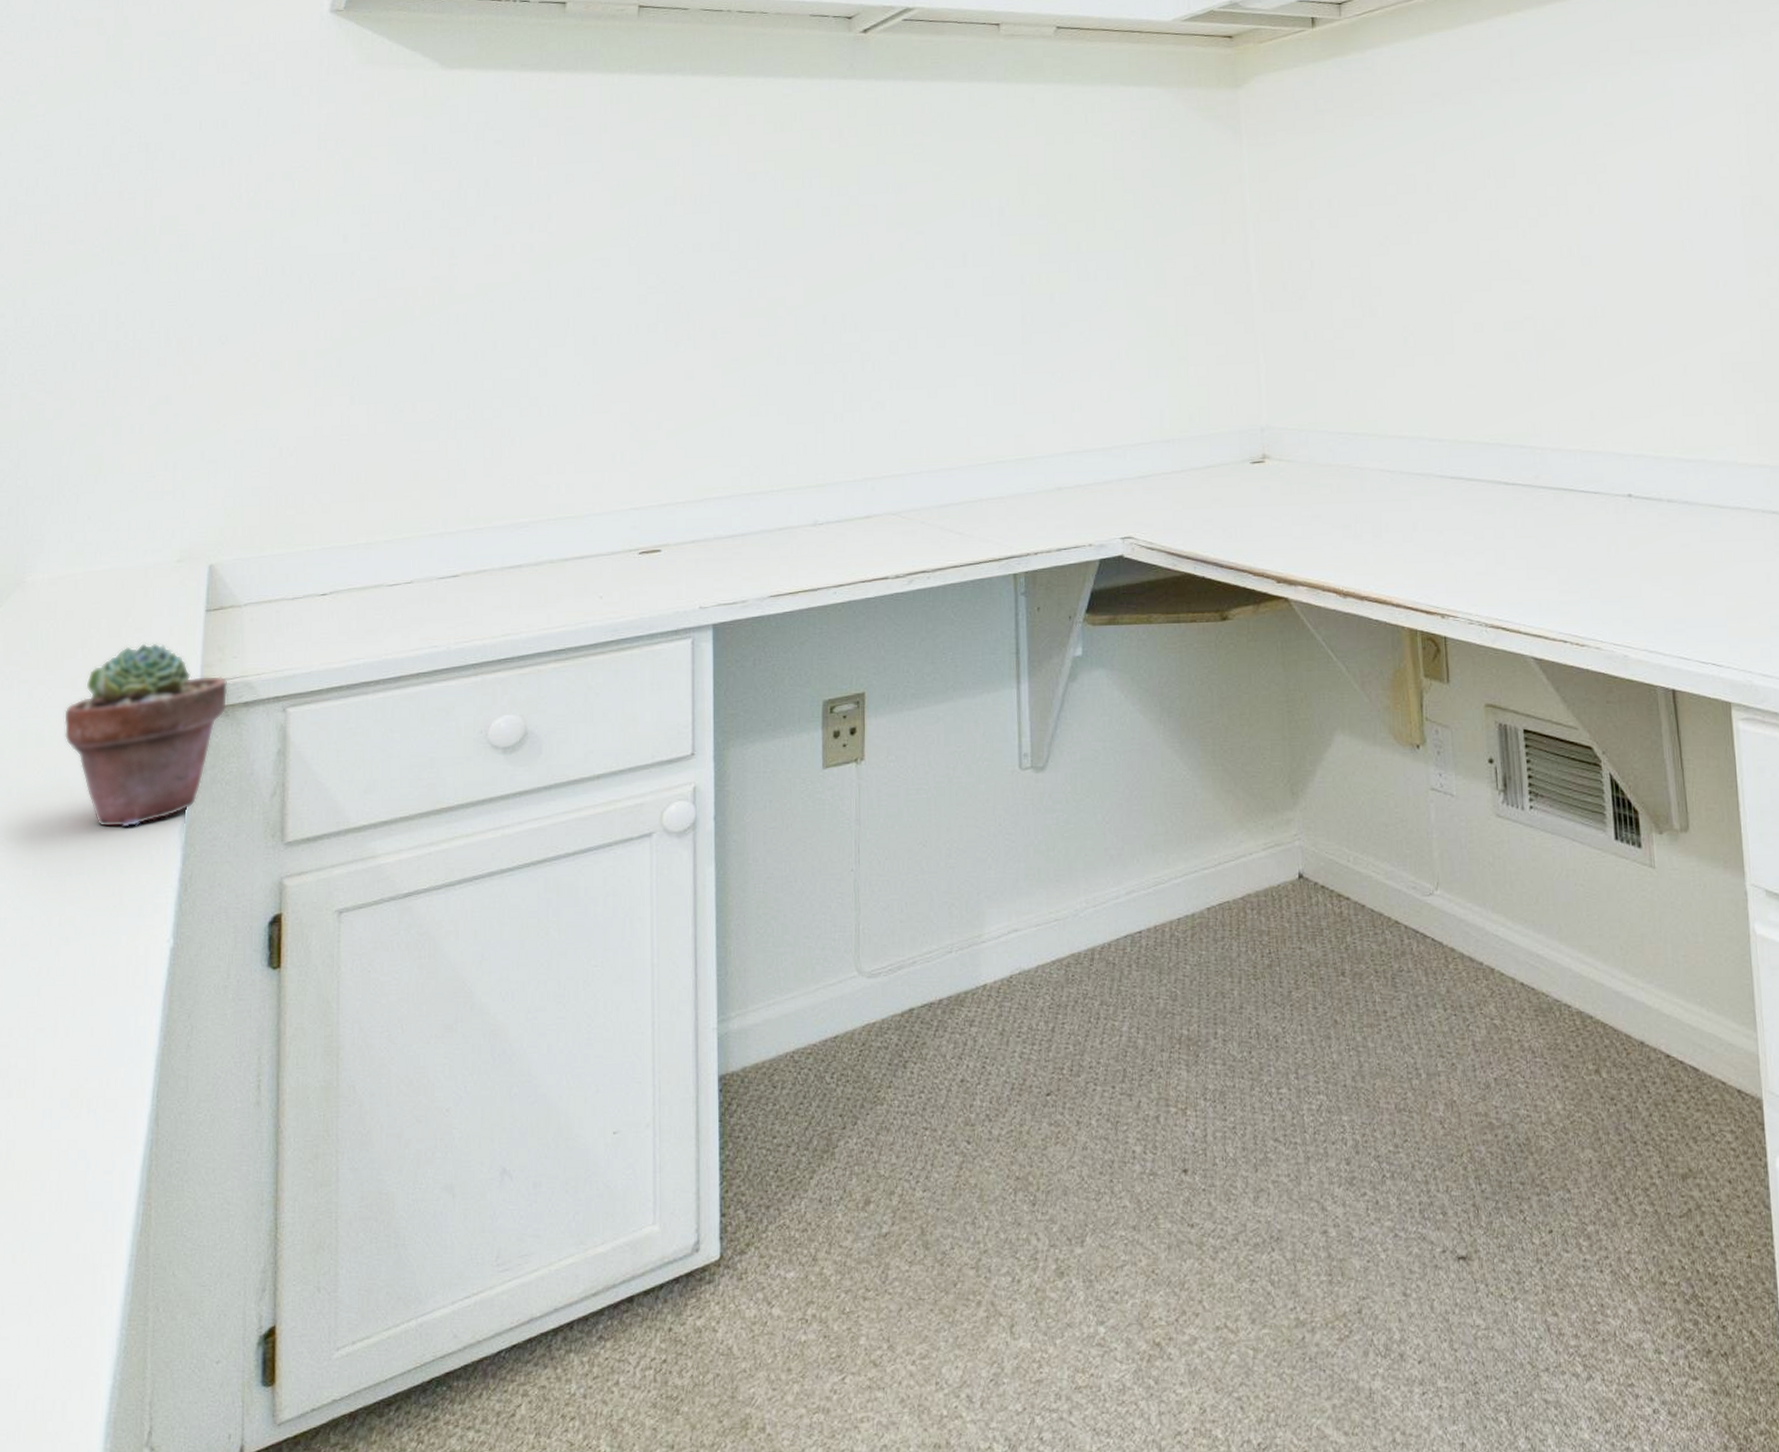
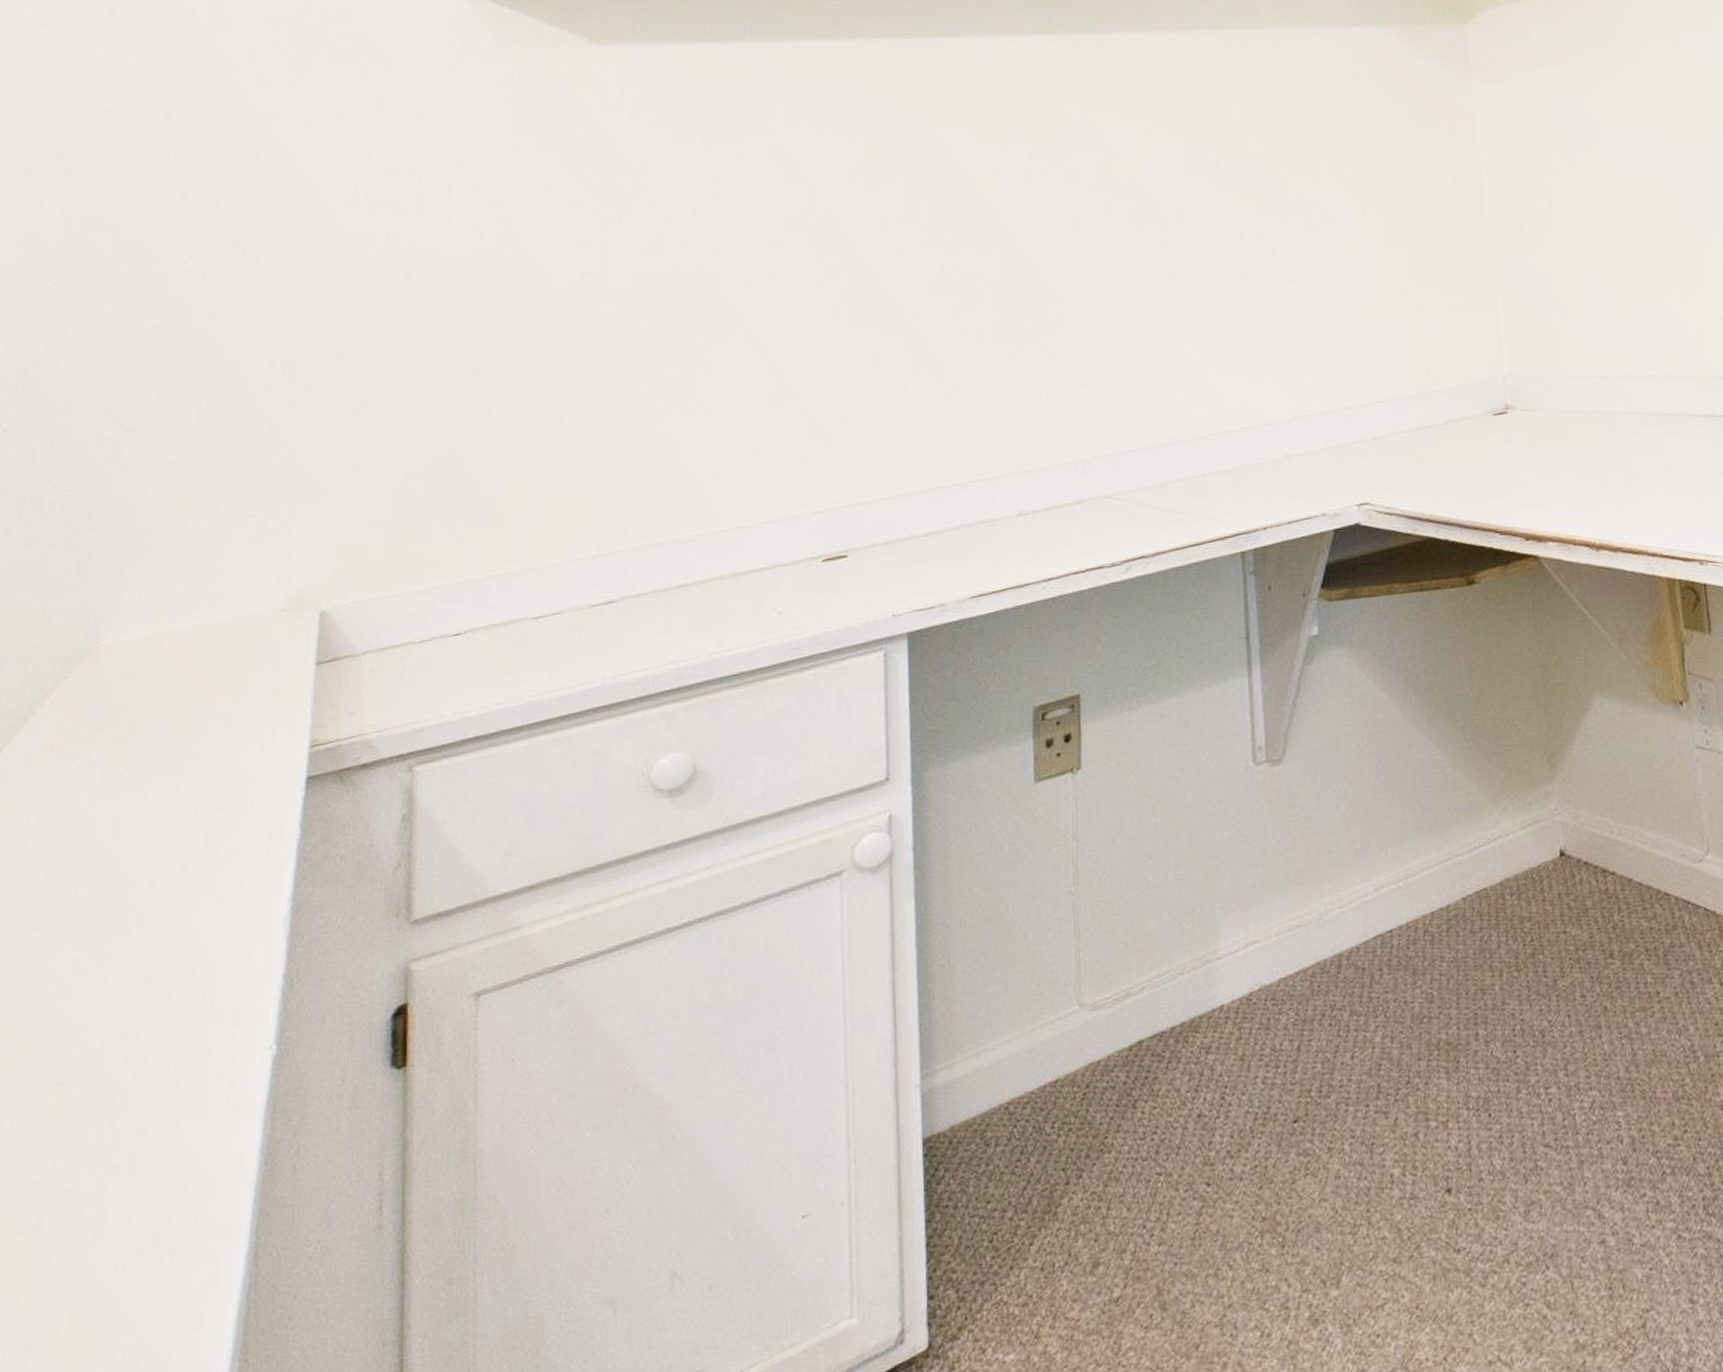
potted succulent: present [63,643,228,829] -> none [143,705,343,924]

